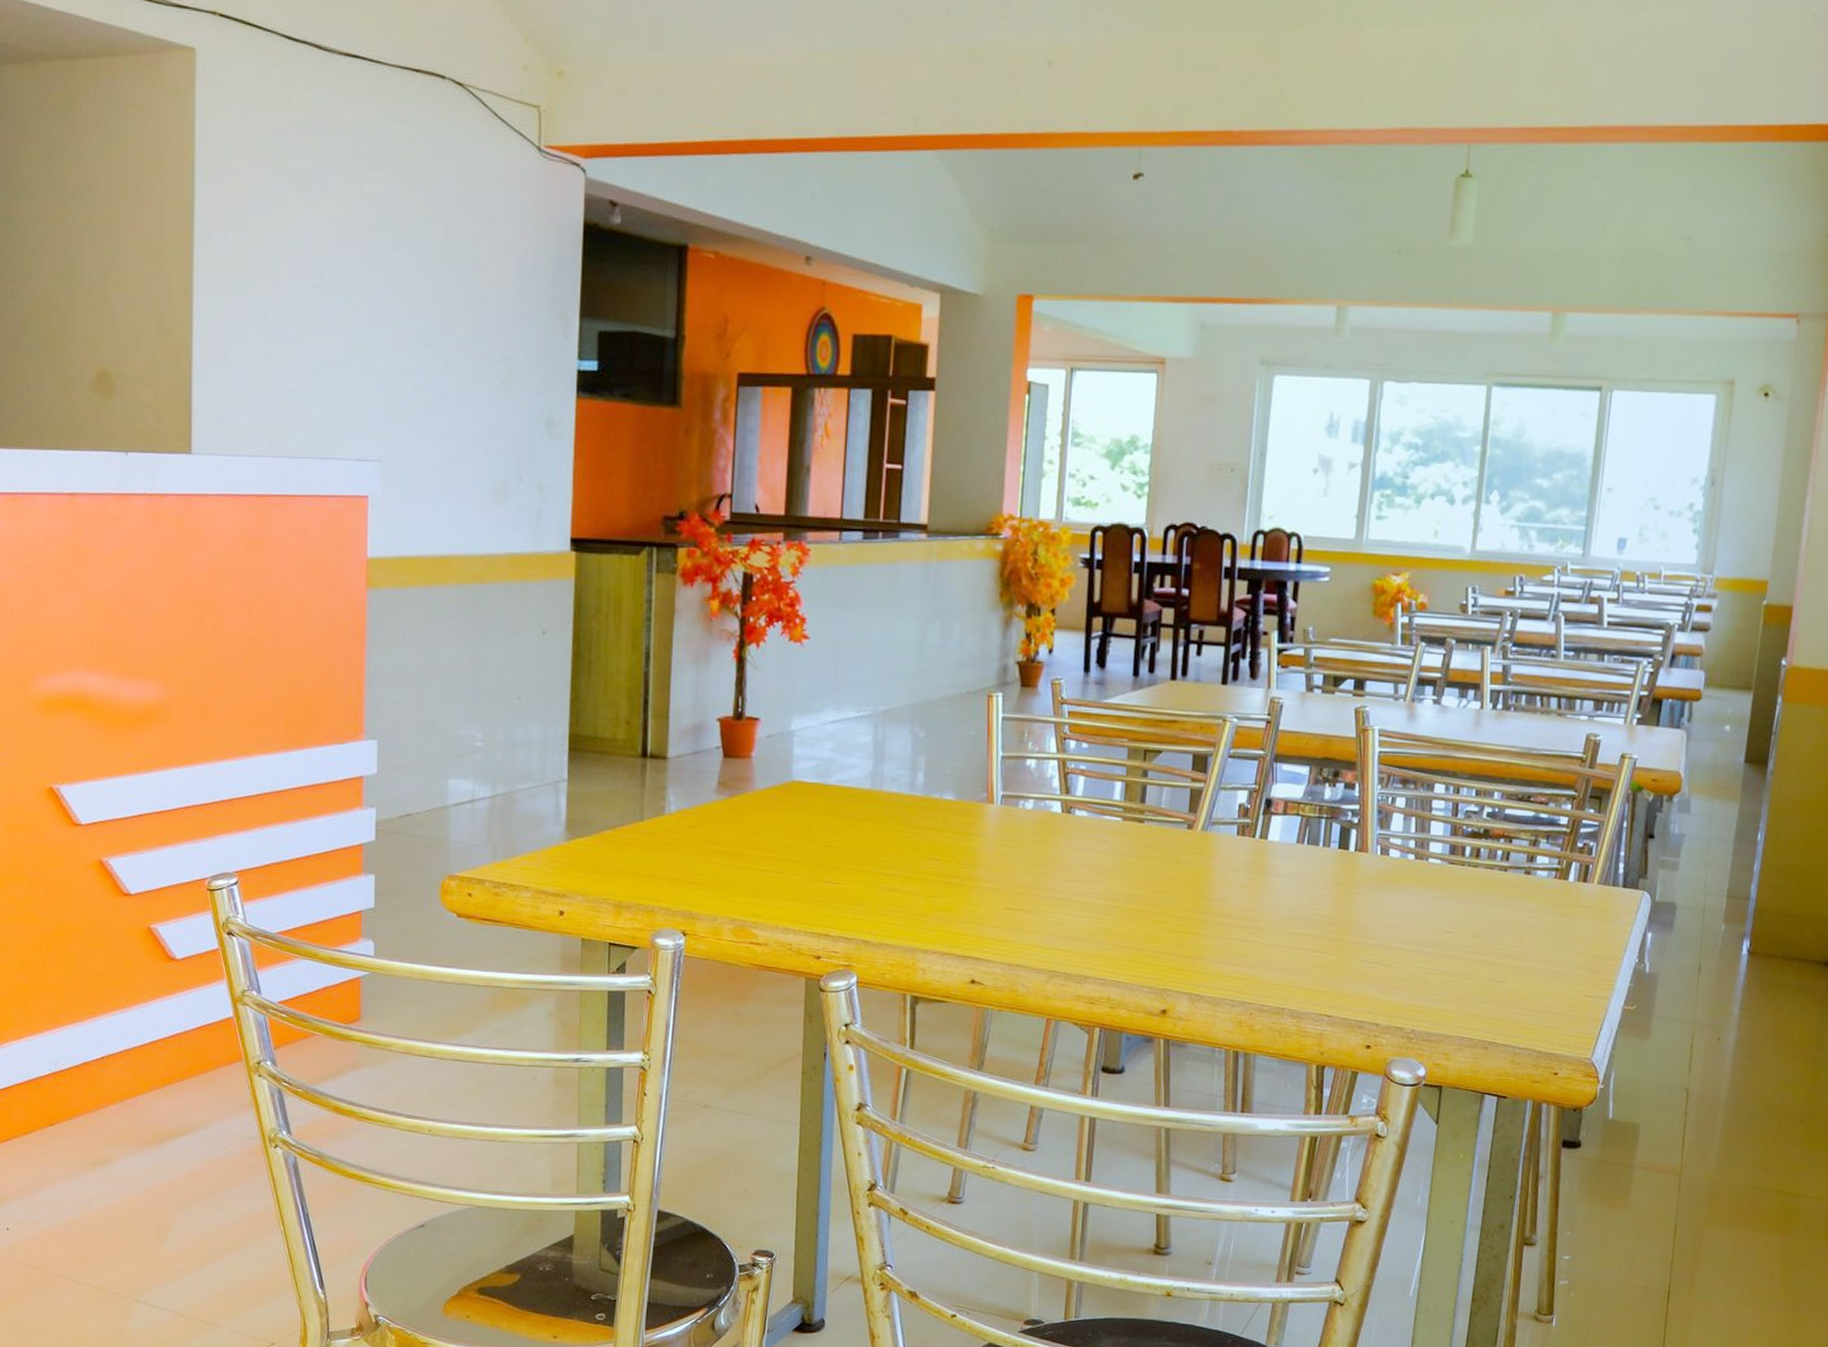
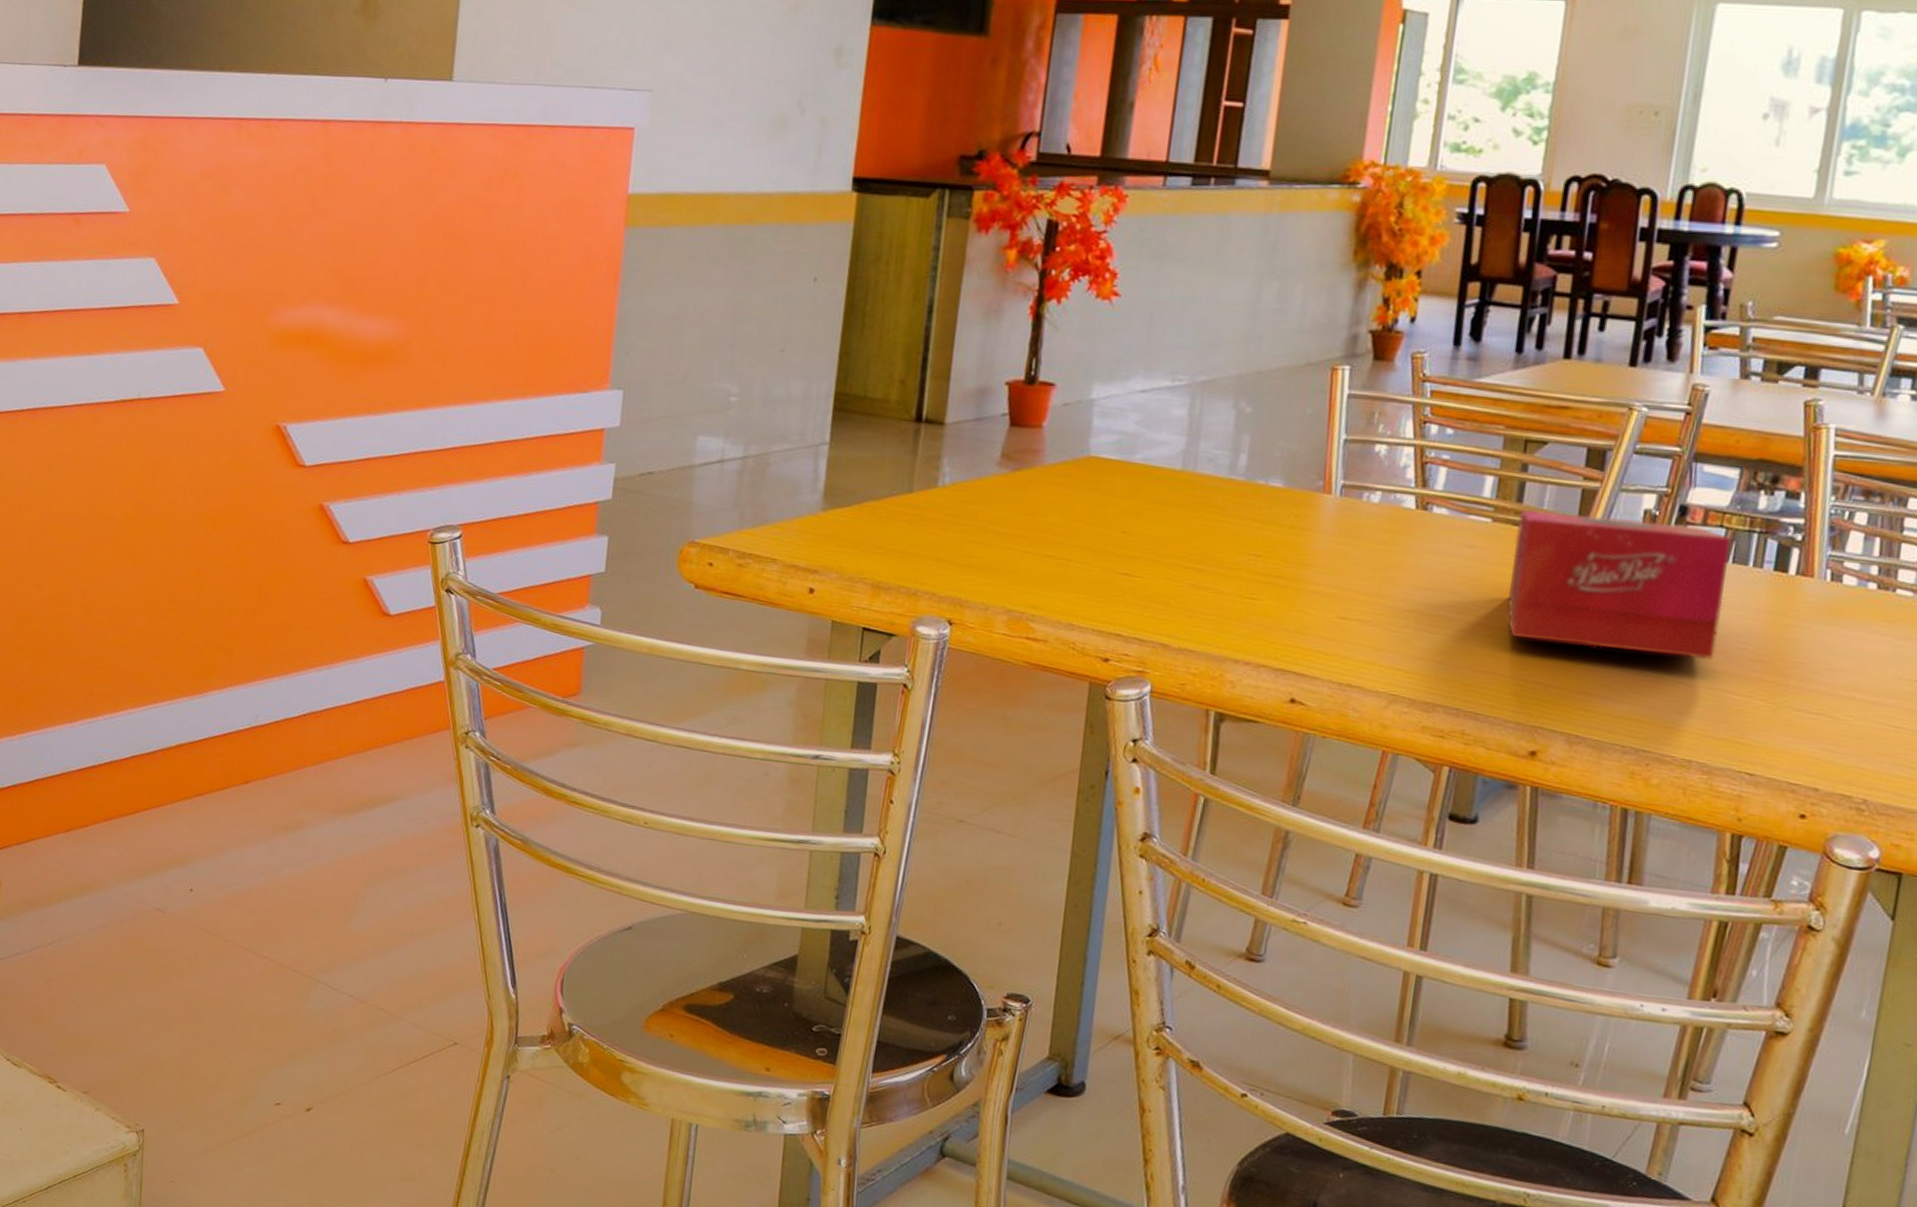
tissue box: none [1138,808,1306,924] -> present [1508,509,1732,659]

